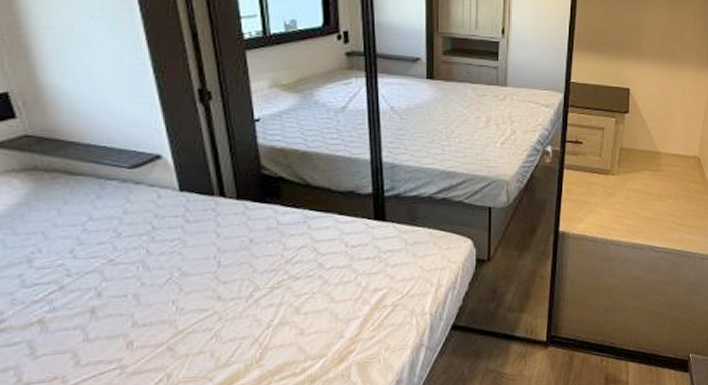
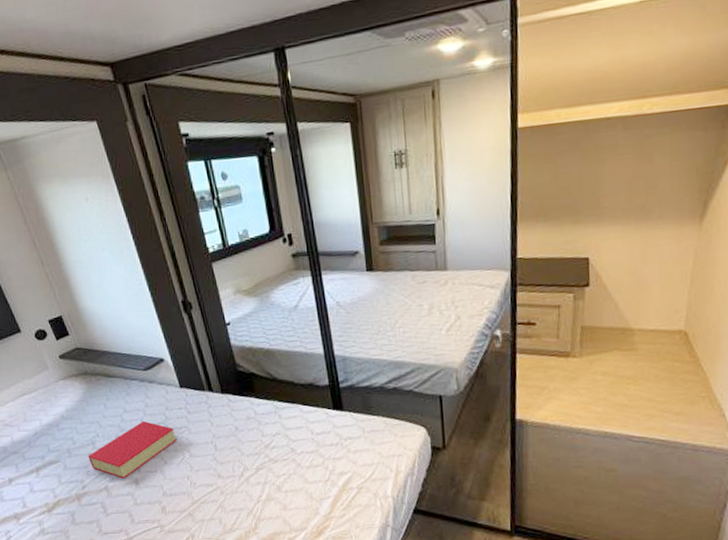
book: none [17,231,164,308] -> present [88,420,177,479]

